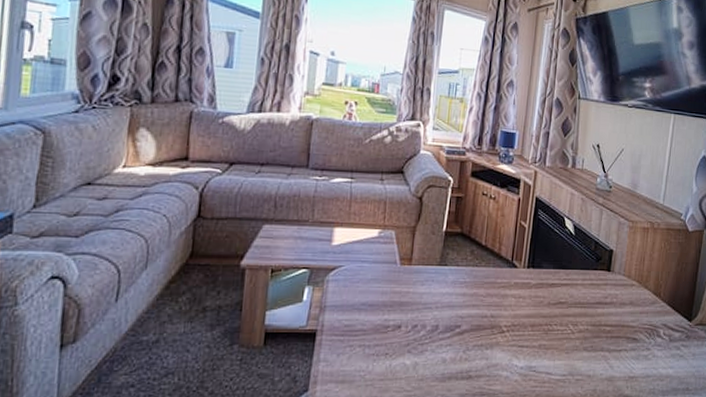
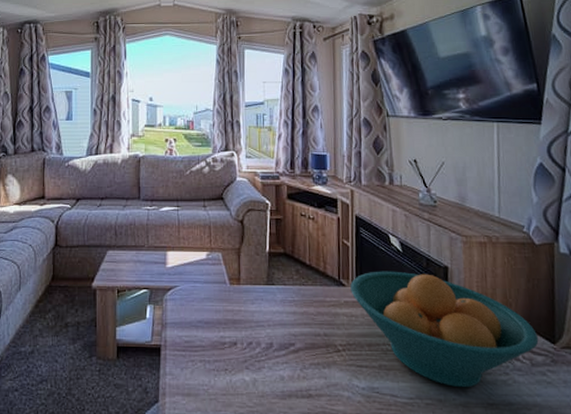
fruit bowl: none [522,253,679,364] -> present [350,271,539,388]

